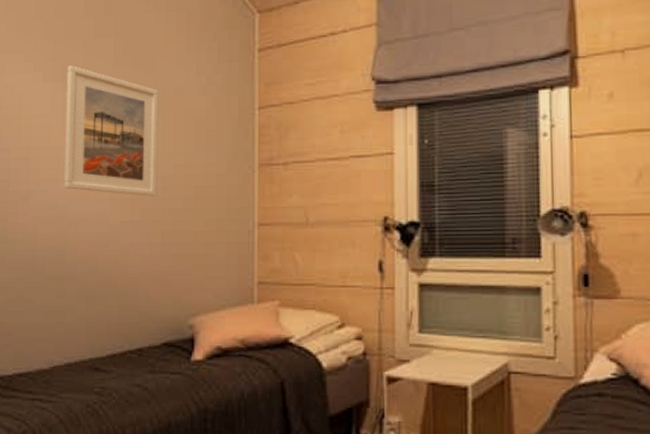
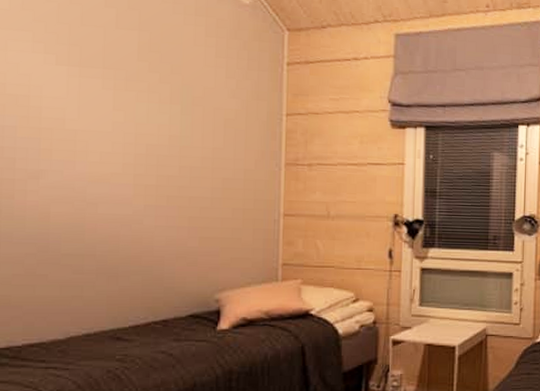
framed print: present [64,65,159,197] -> none [81,52,187,185]

